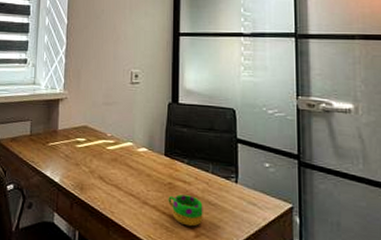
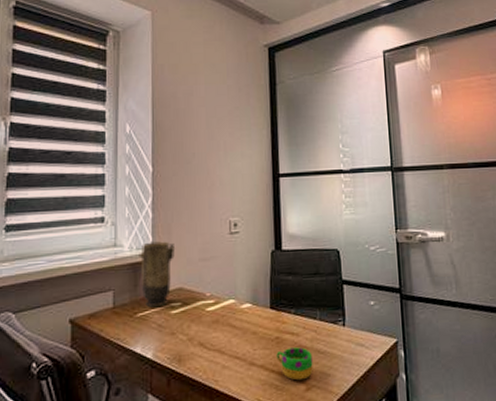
vase: none [52,83,83,140] -> present [139,241,176,308]

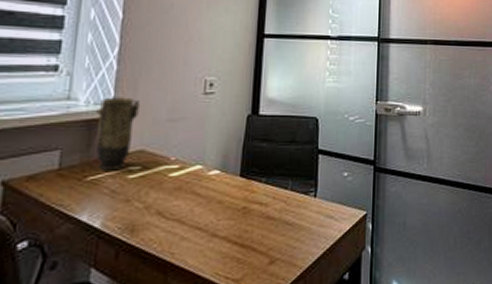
mug: present [276,347,313,381] -> none [241,218,280,254]

